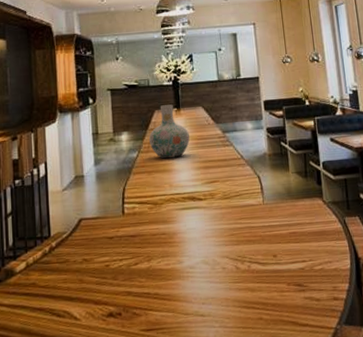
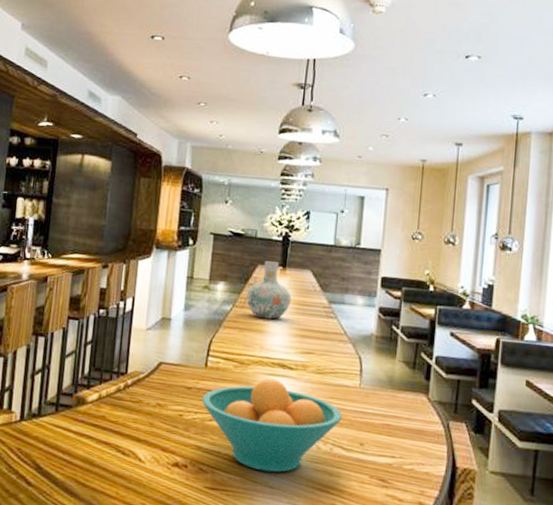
fruit bowl: none [124,212,254,303] -> present [201,378,343,473]

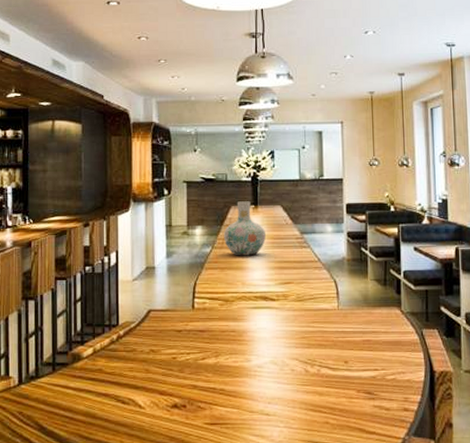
fruit bowl: present [201,378,343,473] -> none [192,311,326,401]

